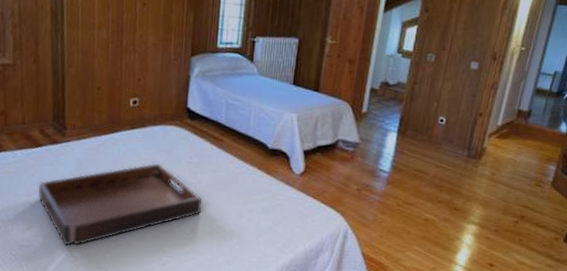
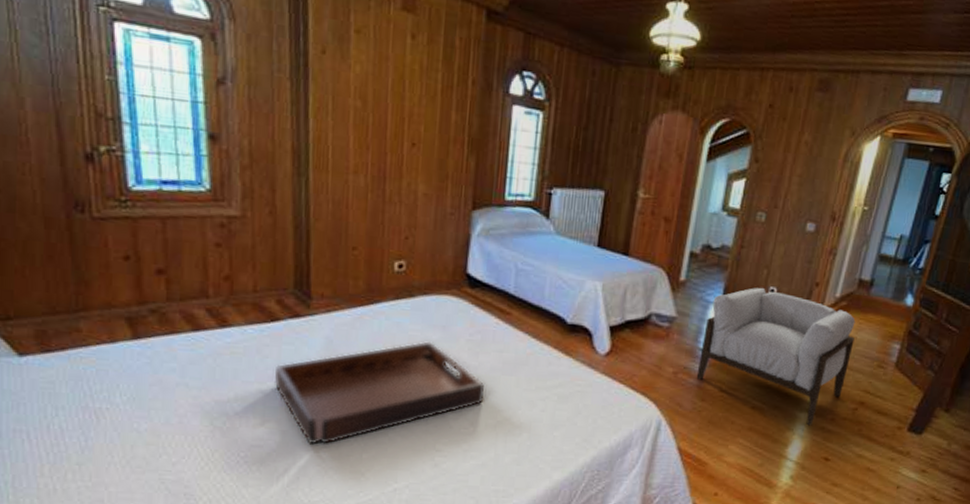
armchair: none [377,117,515,236] -> present [696,287,856,426]

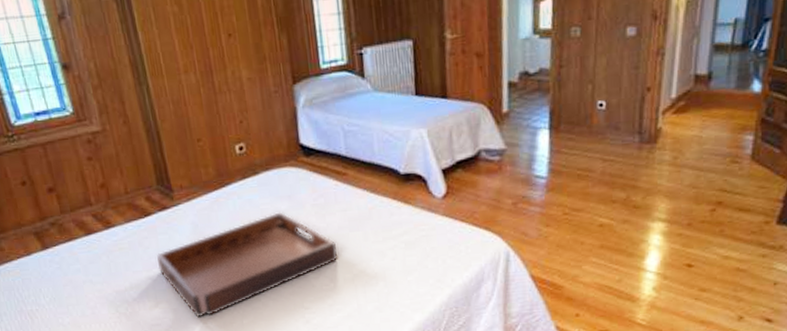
armchair: present [696,287,856,426] -> none [536,103,700,235]

